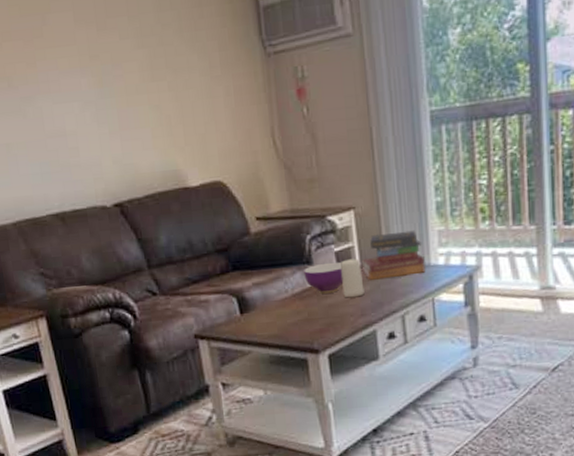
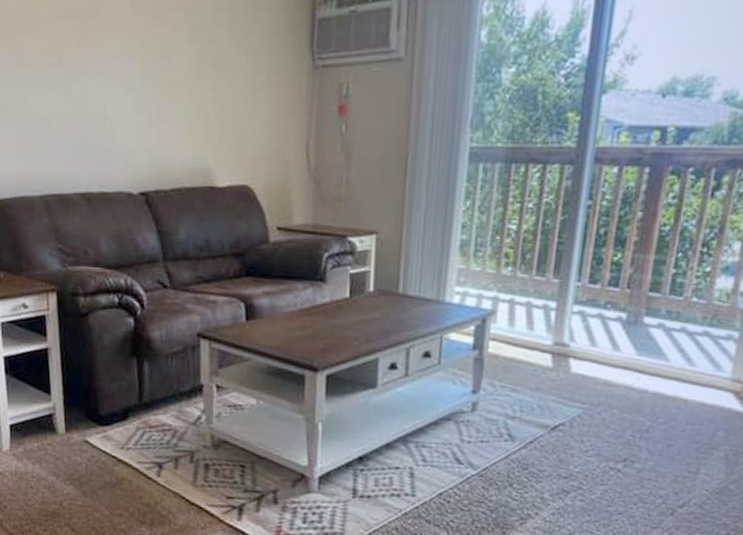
bowl: present [302,261,344,294] -> none [315,282,356,314]
candle: present [341,258,365,298] -> none [351,283,374,323]
books: present [362,230,425,280] -> none [375,262,440,310]

